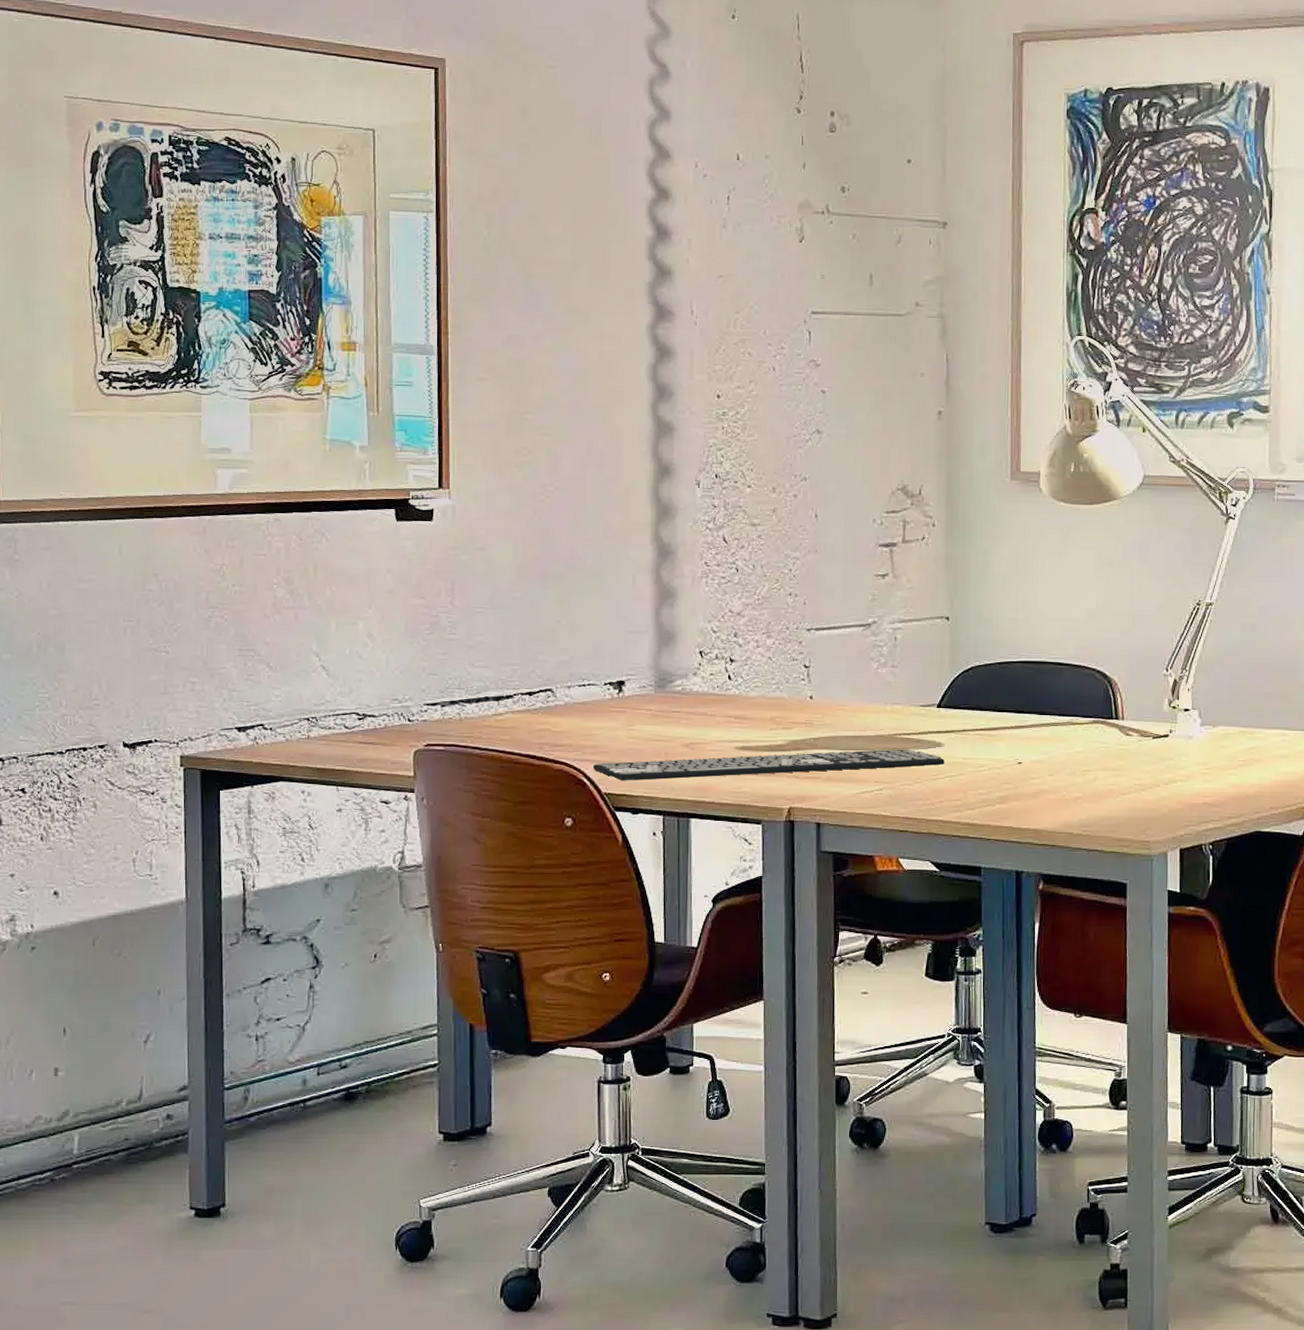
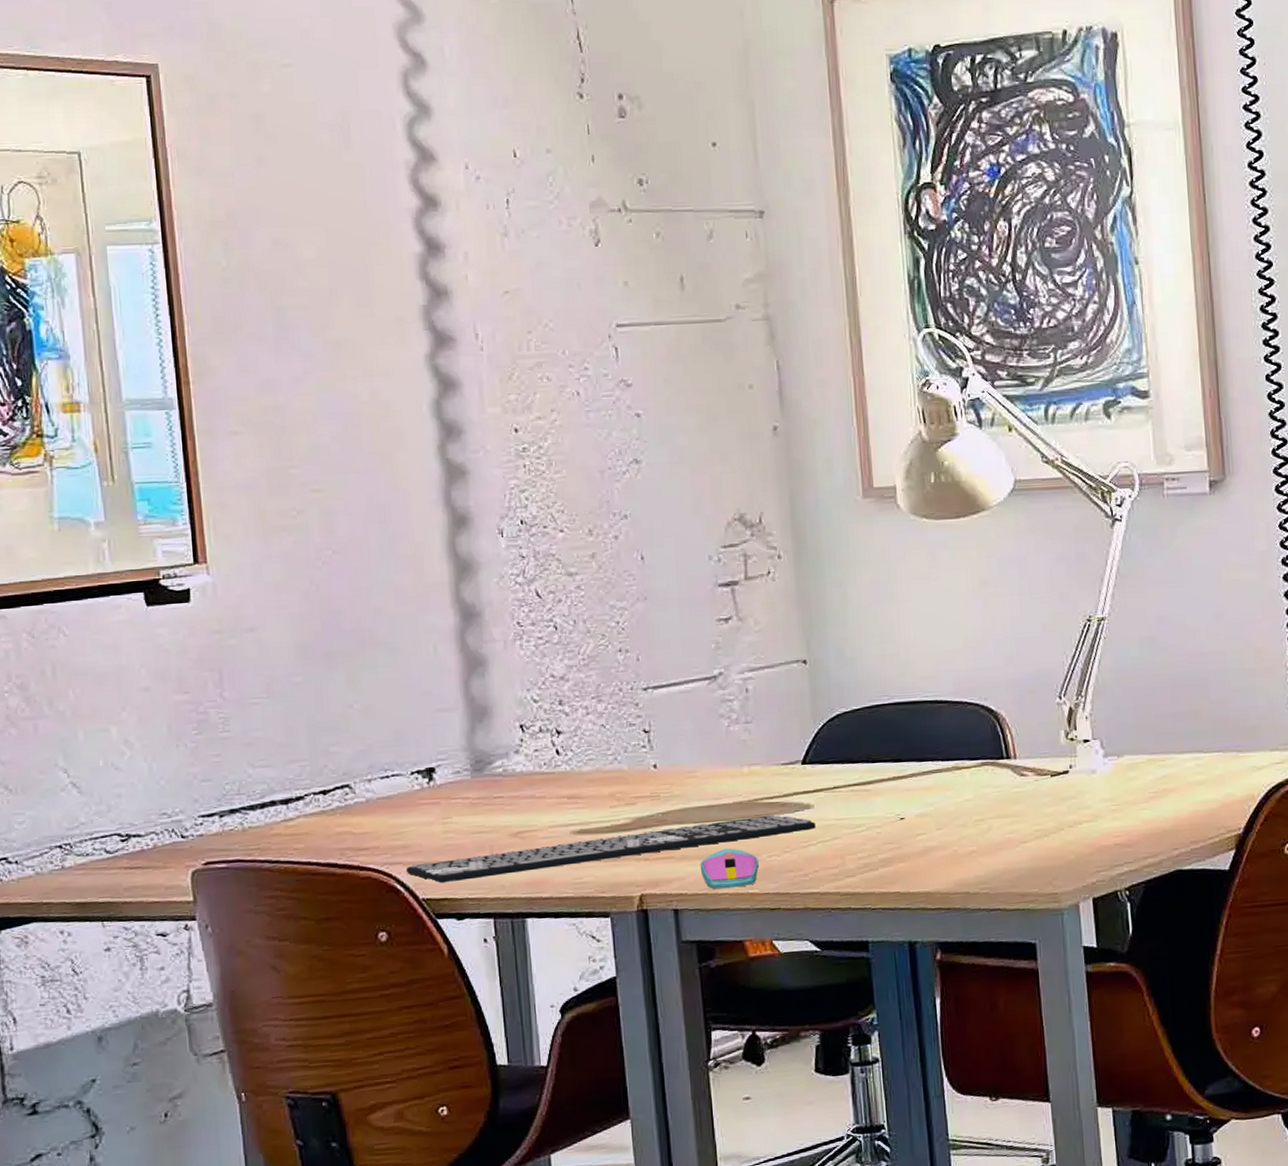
computer mouse: none [842,774,893,809] -> present [700,848,759,889]

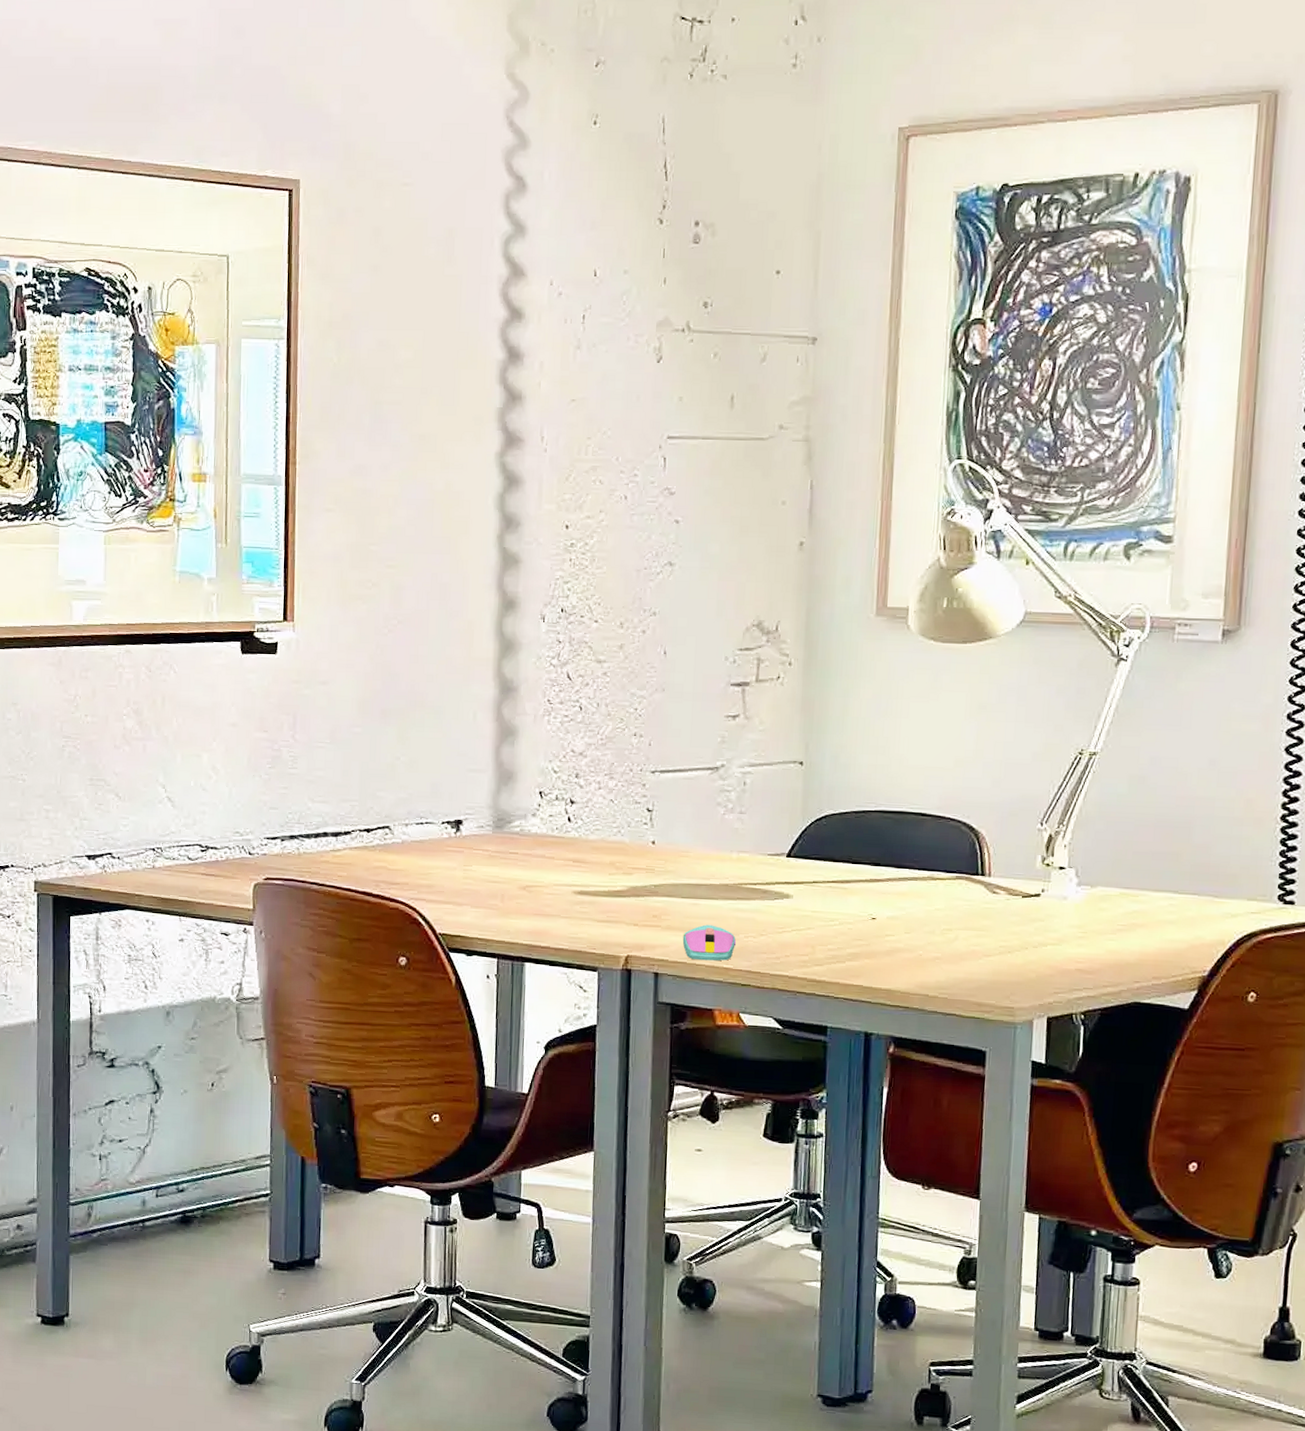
keyboard: present [405,815,816,883] -> none [428,899,792,922]

